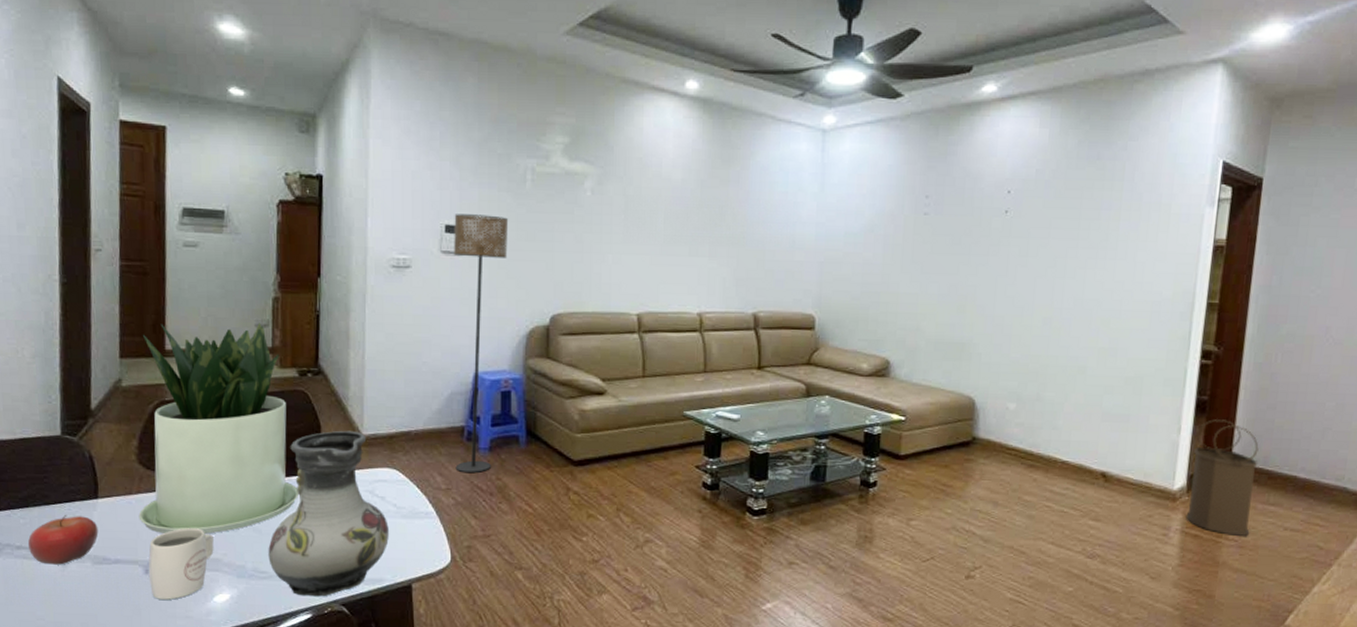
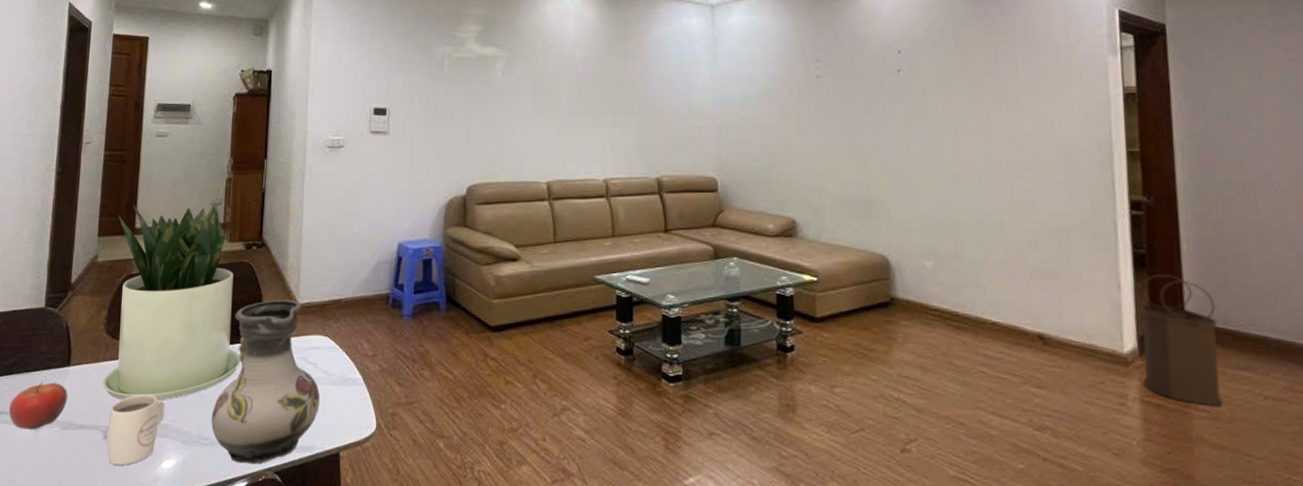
floor lamp: present [453,214,508,474] -> none [380,97,428,340]

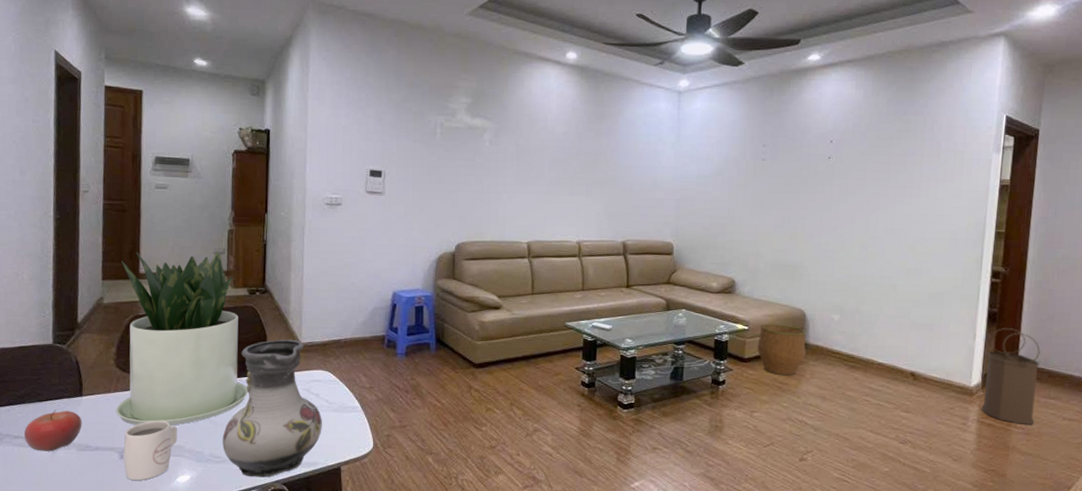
basket: none [831,272,896,340] -> present [757,322,807,376]

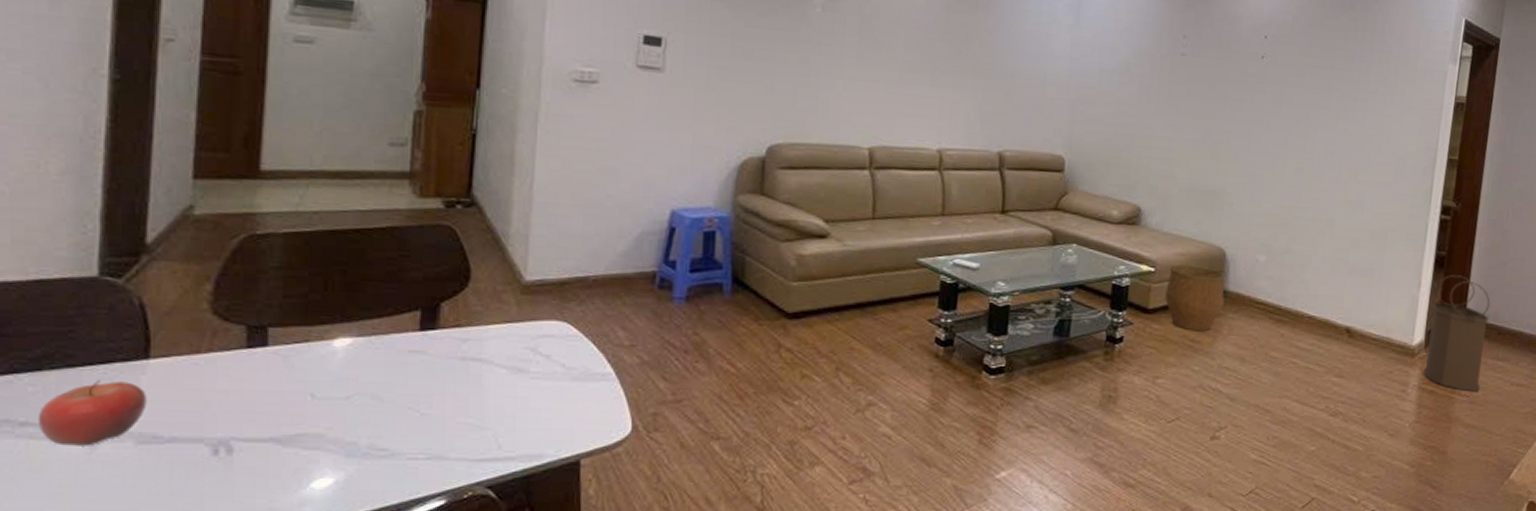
planter: present [115,251,249,425] -> none [208,137,438,403]
mug: present [123,420,178,480] -> none [218,395,315,487]
jug: present [222,339,322,478] -> none [390,274,554,478]

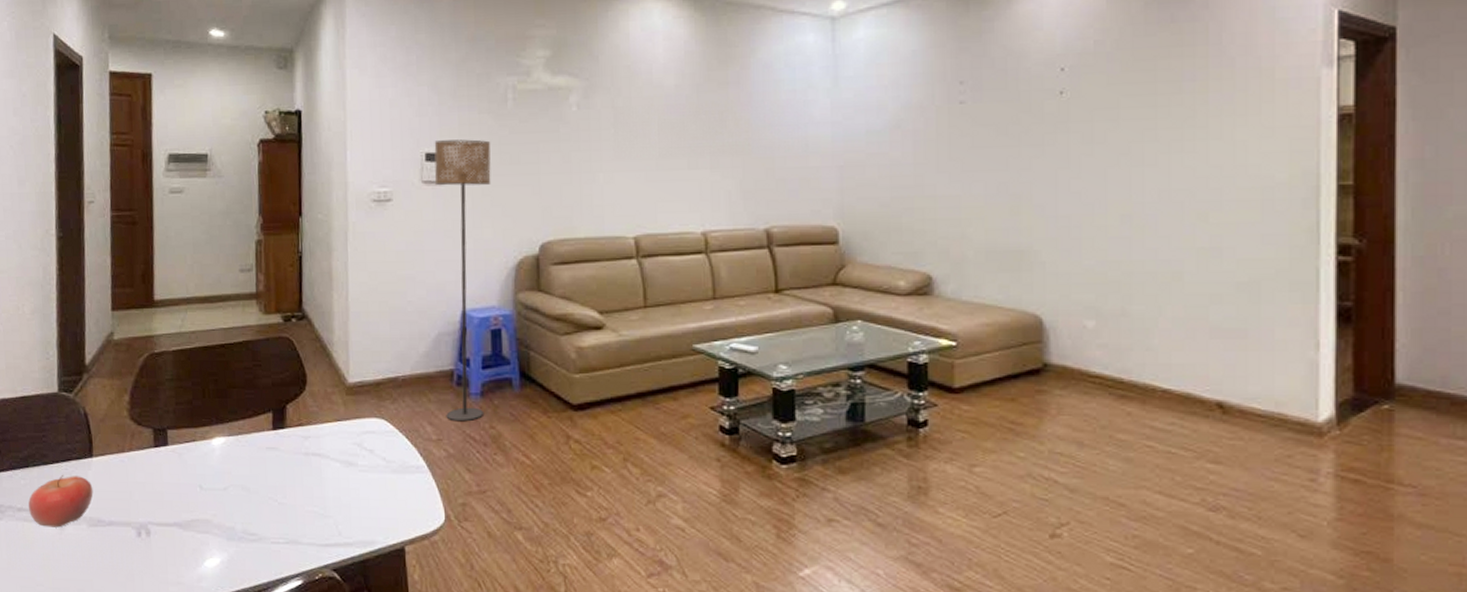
floor lamp: none [643,23,721,327] -> present [434,139,491,422]
basket: present [1165,263,1225,332] -> none [972,335,1049,412]
basket: present [1423,275,1491,392] -> none [1339,330,1434,482]

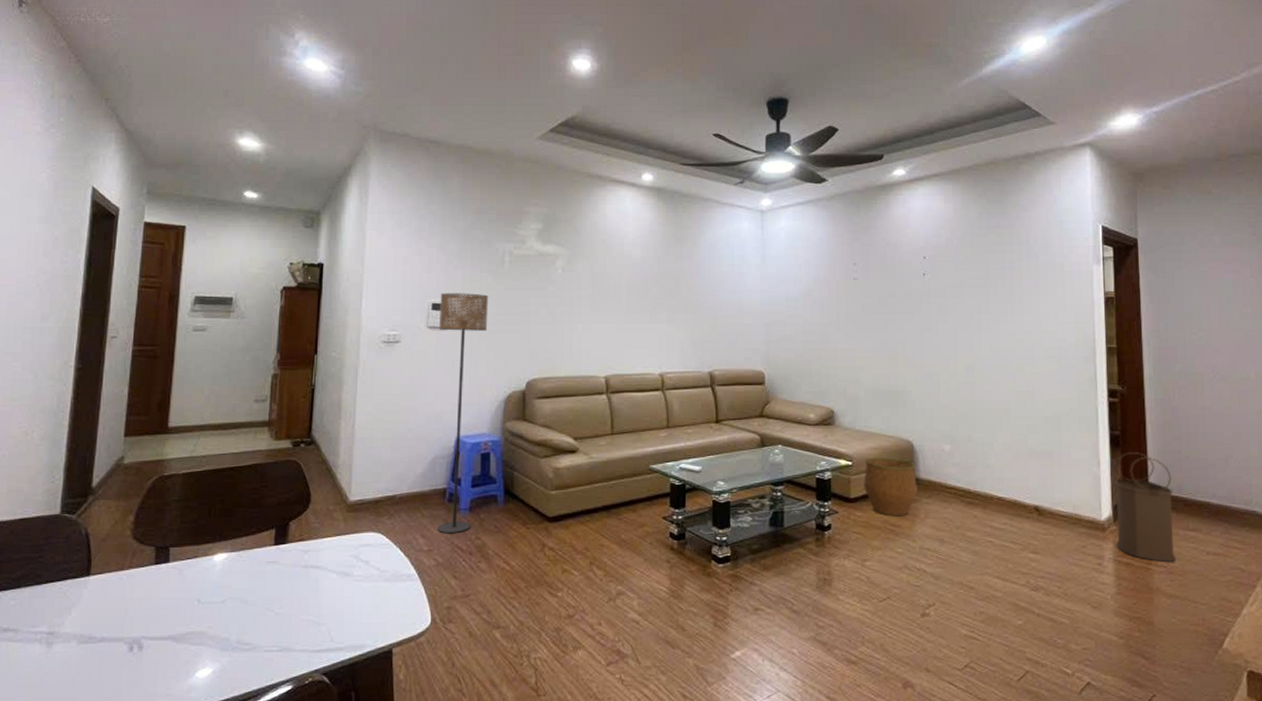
fruit: present [28,474,94,528] -> none [16,593,87,646]
basket: none [972,335,1049,412] -> present [864,456,919,517]
basket: none [1339,330,1434,482] -> present [1114,452,1176,563]

